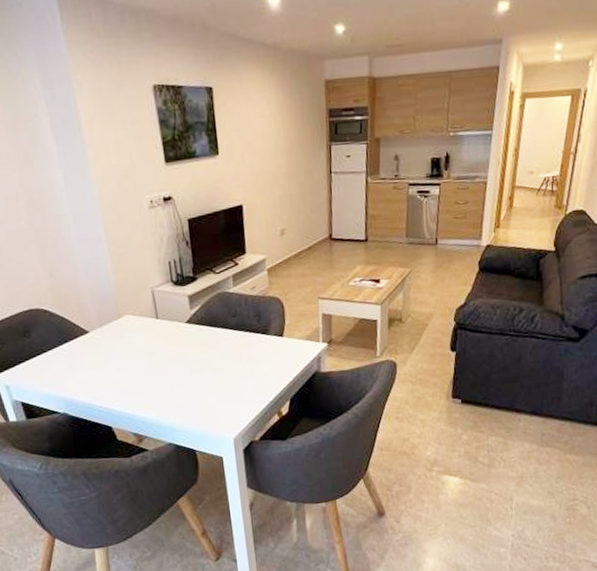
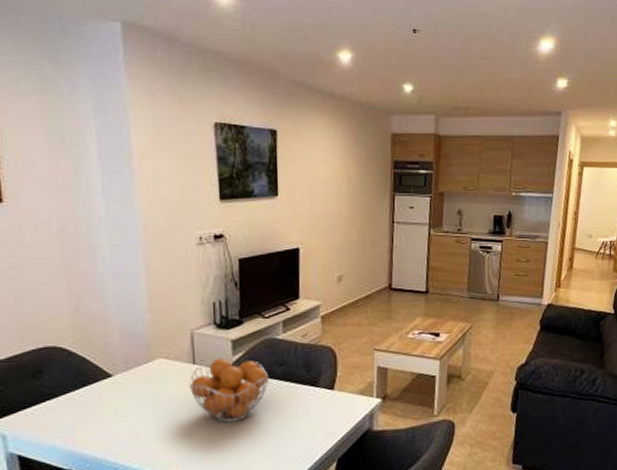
fruit basket: none [154,312,225,370] -> present [189,358,269,423]

